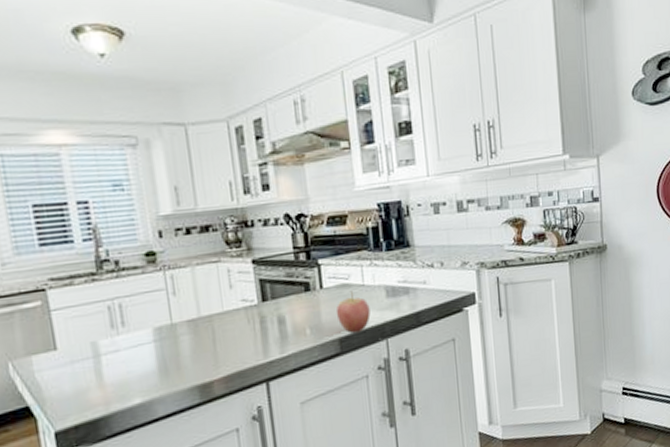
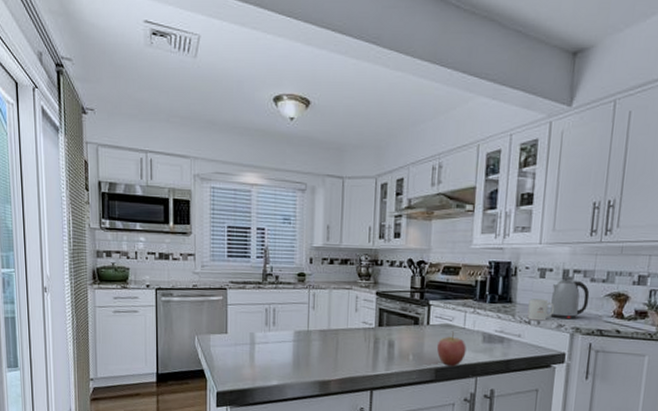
mug: none [427,237,456,263] -> present [527,298,555,321]
kettle: none [449,211,488,257] -> present [550,279,590,320]

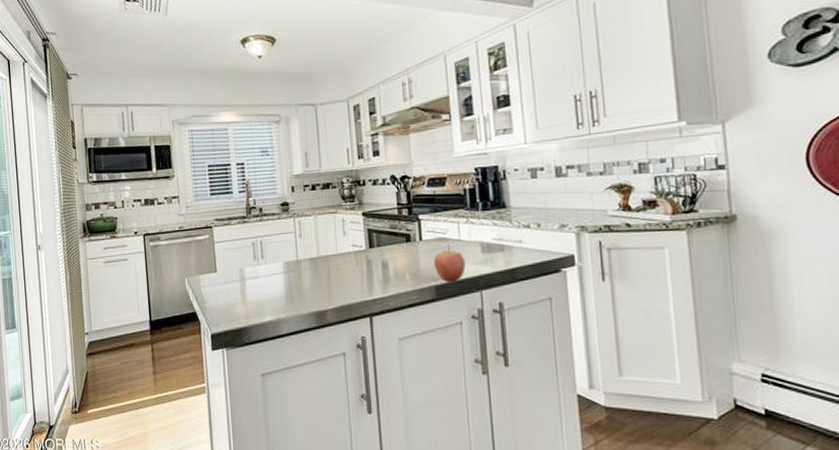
mug: present [527,298,555,321] -> none [524,200,554,224]
kettle: present [550,279,590,320] -> none [547,176,590,219]

